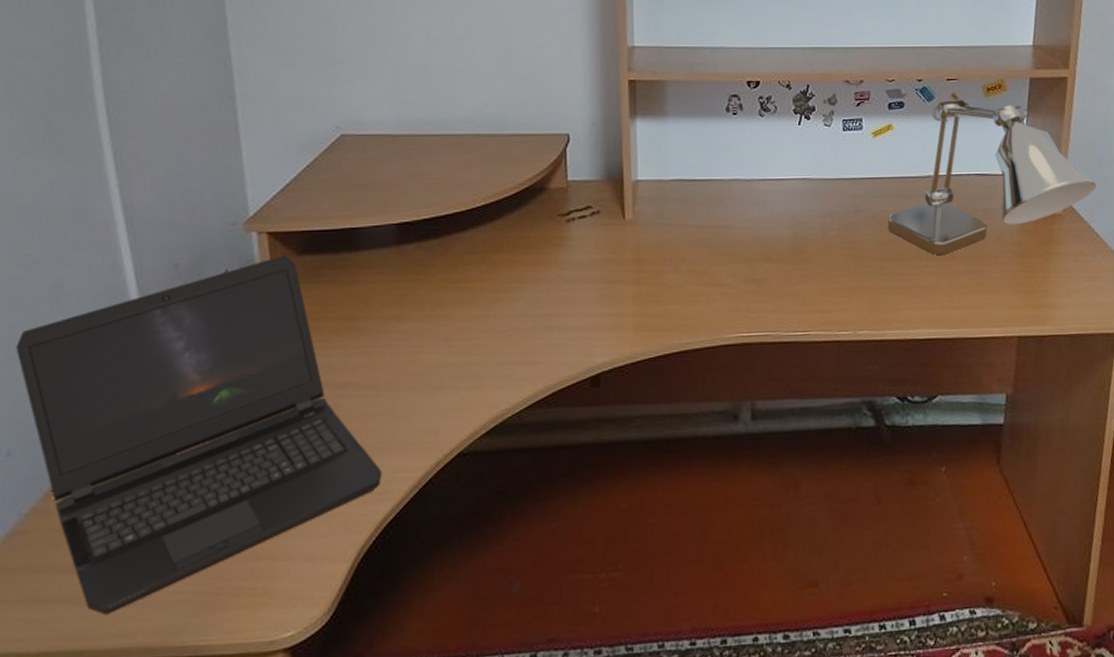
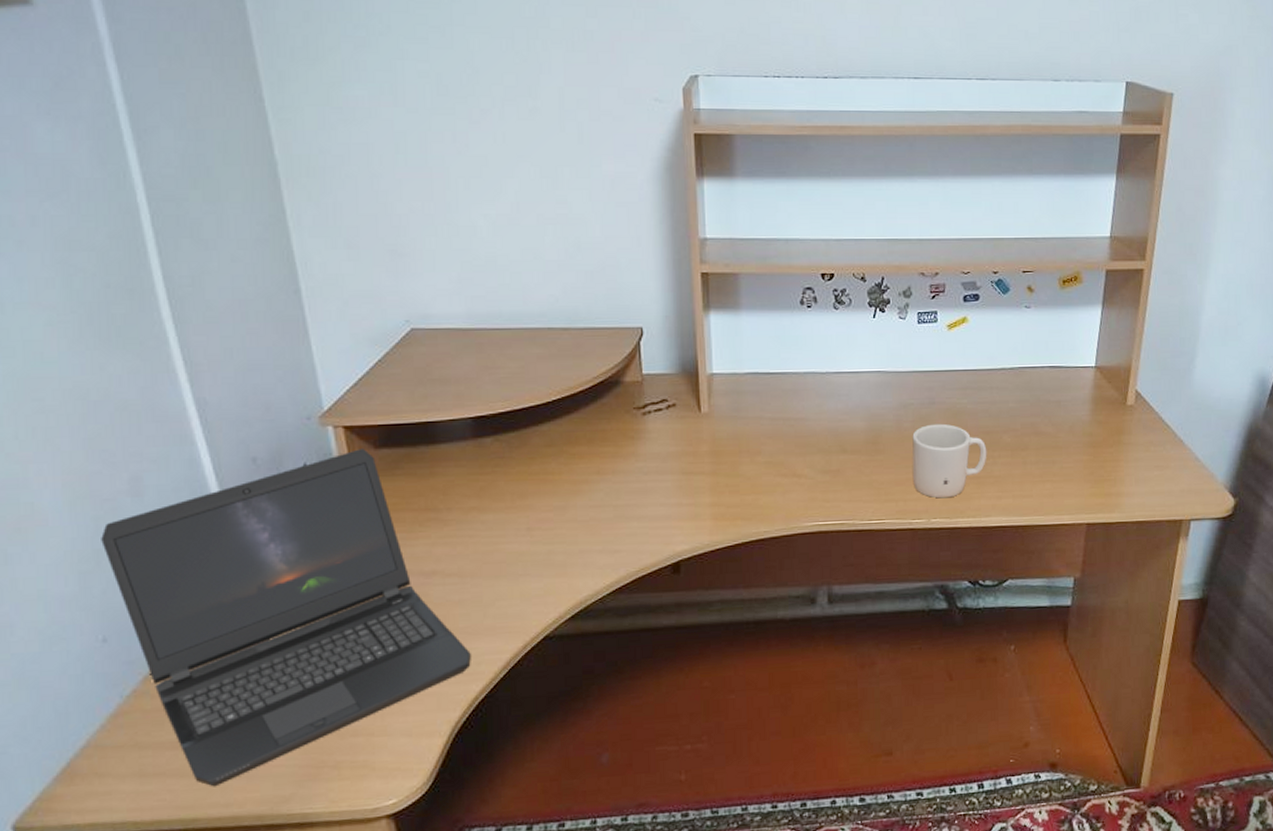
mug: none [837,232,914,310] -> present [912,423,987,499]
desk lamp: present [887,99,1096,255] -> none [961,291,1168,445]

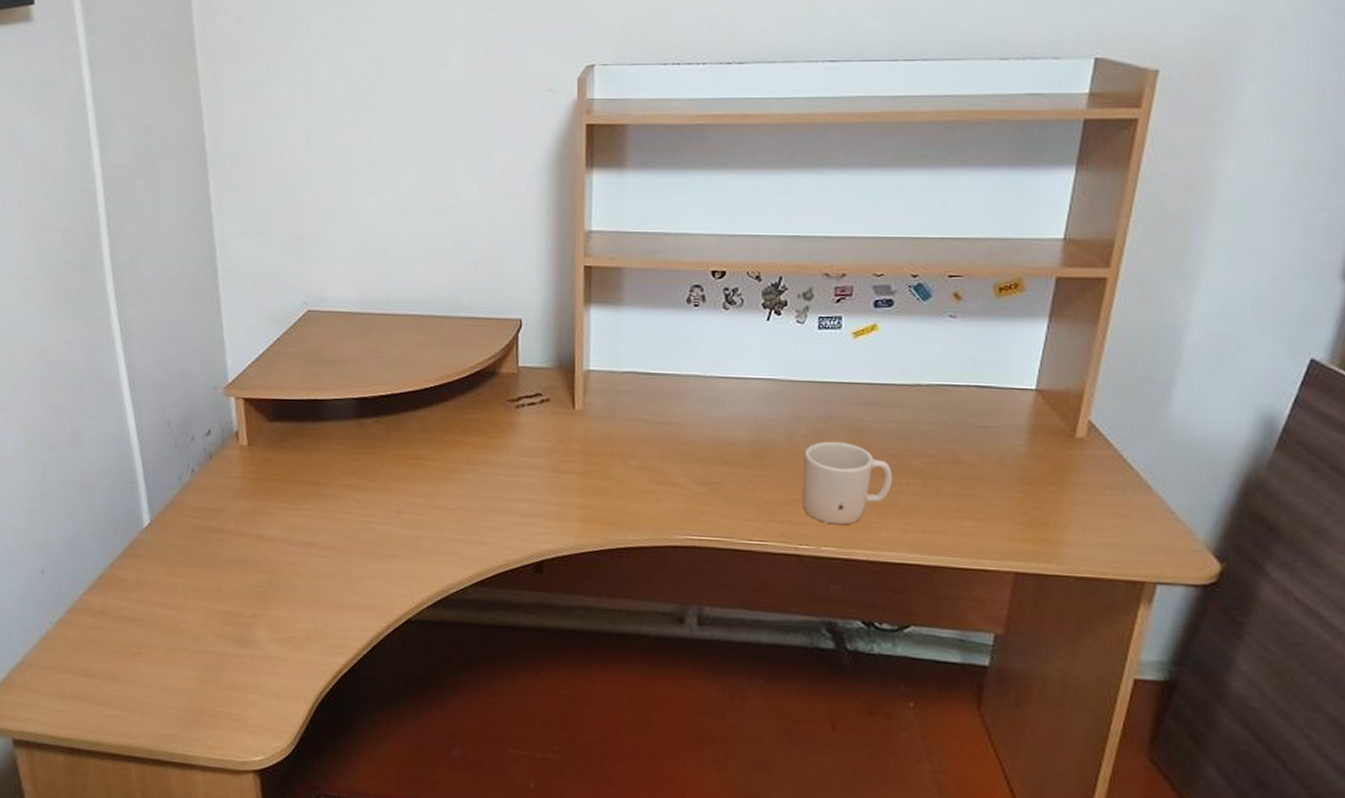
laptop computer: present [101,449,471,787] -> none [46,420,338,717]

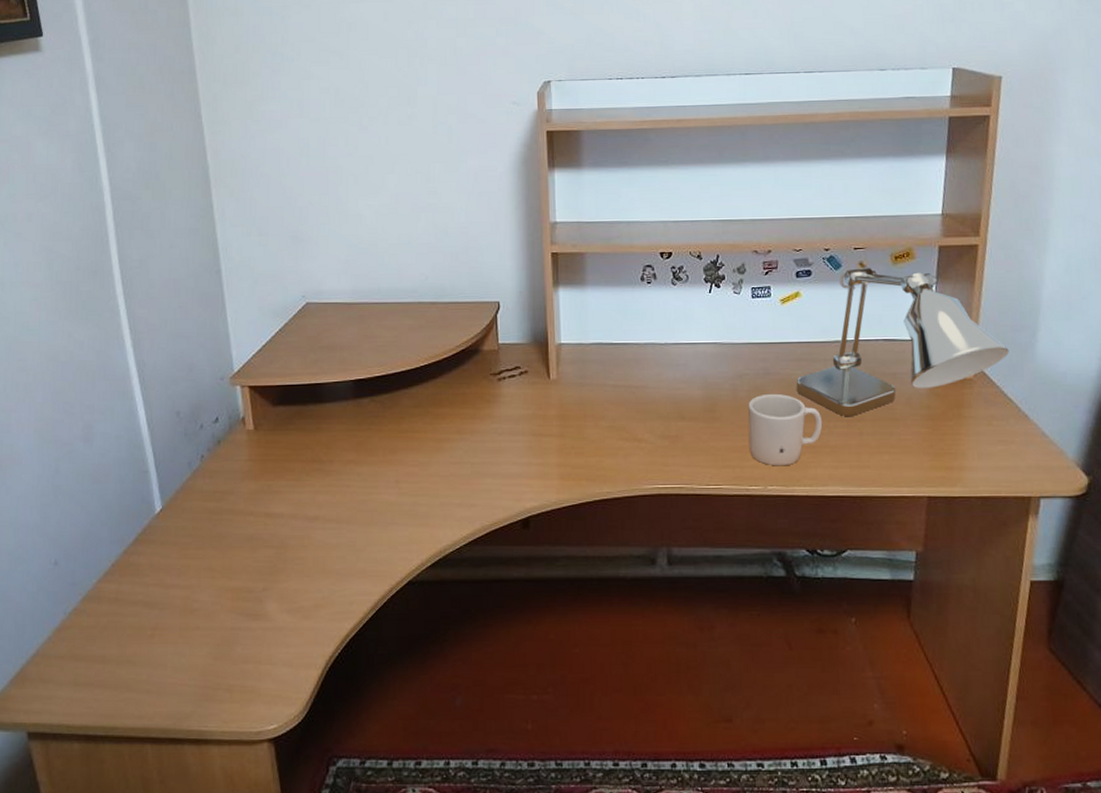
desk lamp: none [863,299,1134,473] -> present [796,267,1009,416]

